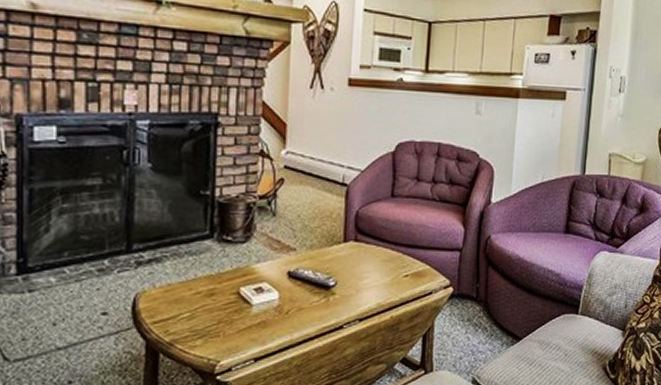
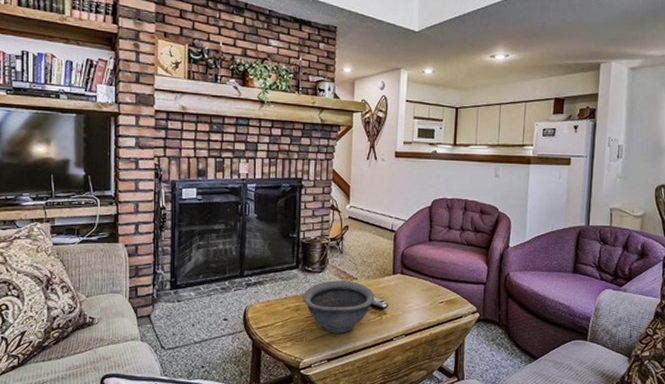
bowl: none [219,252,320,324] -> present [303,280,375,334]

